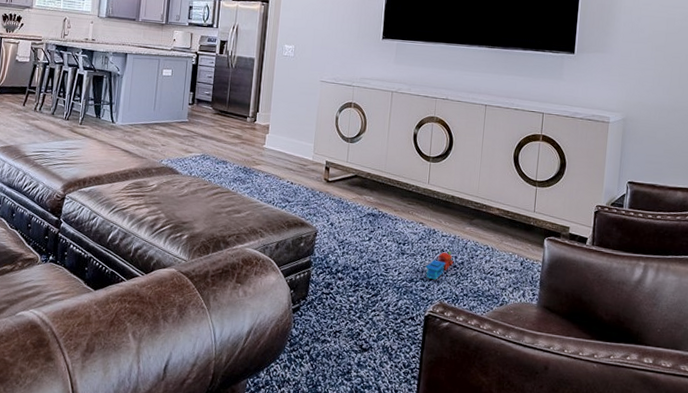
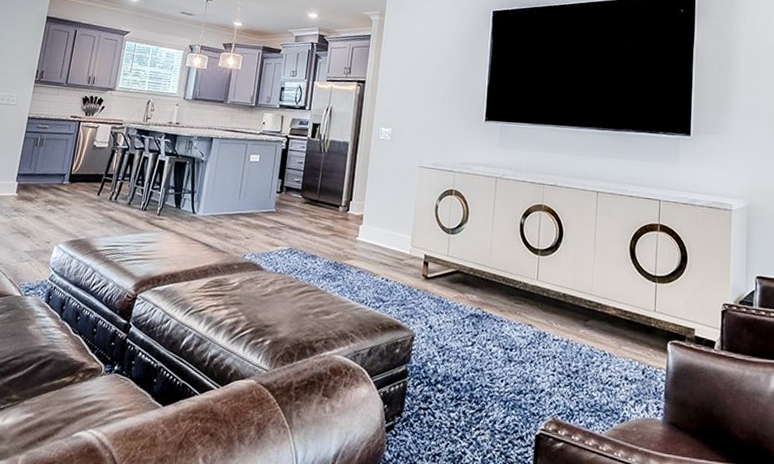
toy train: present [425,251,454,280] -> none [535,358,567,392]

